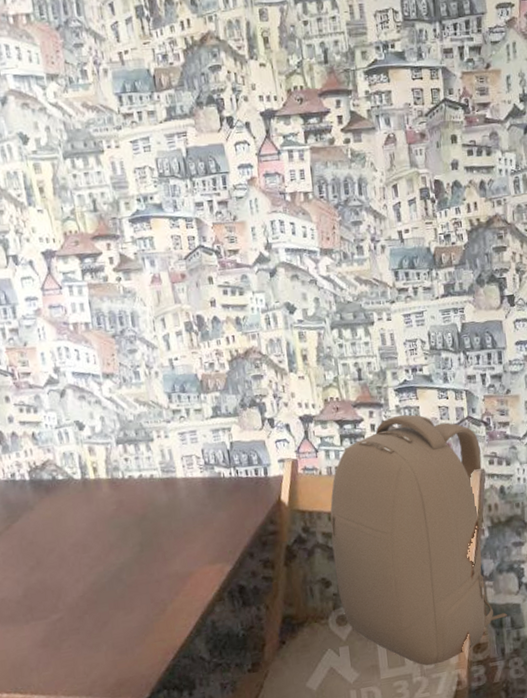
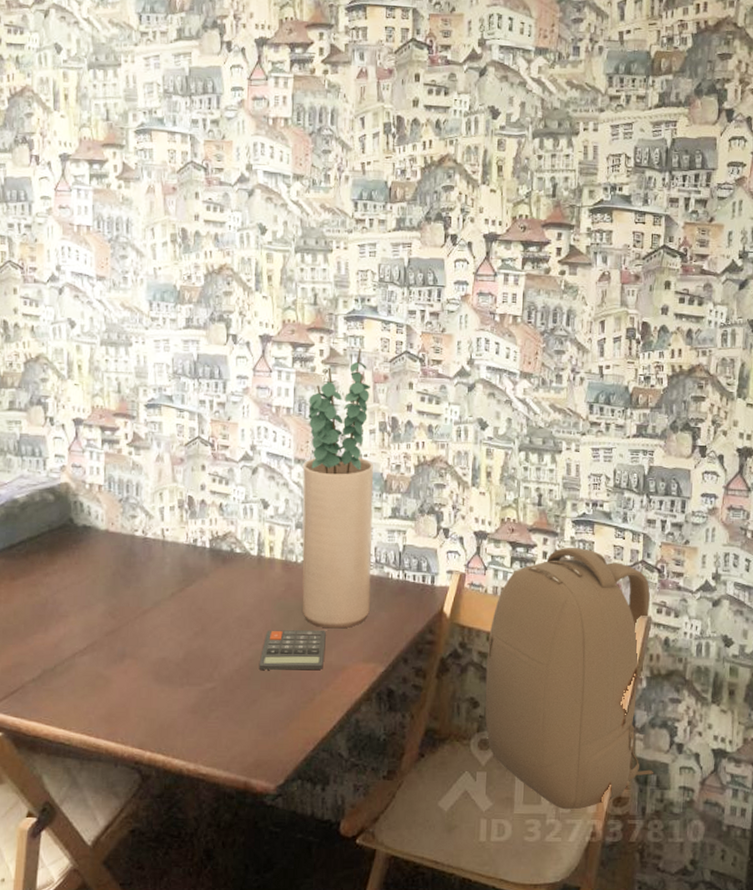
calculator: none [103,540,170,591] -> present [259,629,326,670]
vase: none [106,250,207,539] -> present [302,349,374,629]

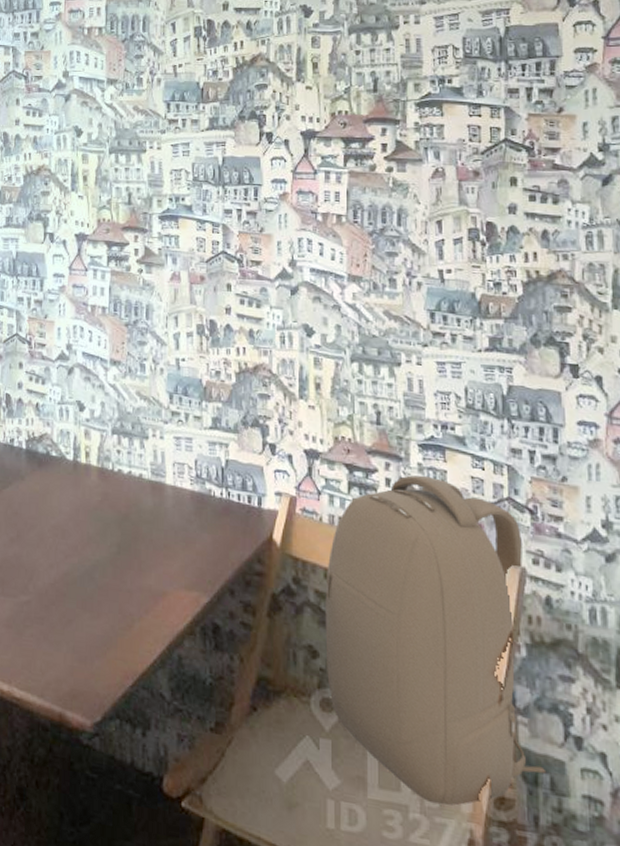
calculator: present [259,629,326,670] -> none [74,542,144,593]
vase: present [302,349,374,629] -> none [118,248,192,549]

